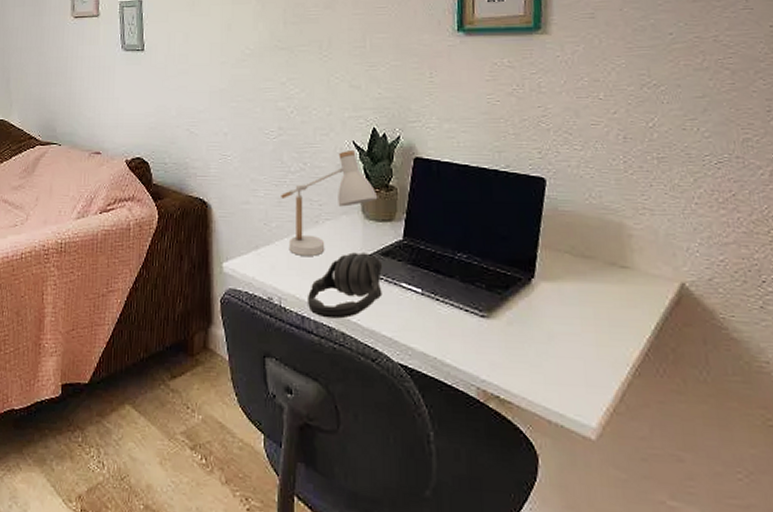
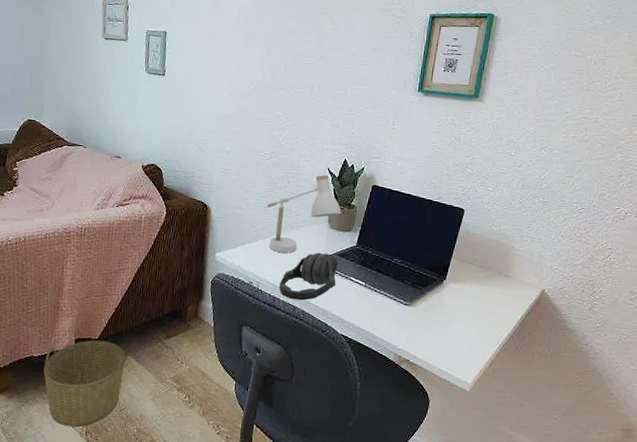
basket: none [27,385,124,503] -> present [43,340,126,427]

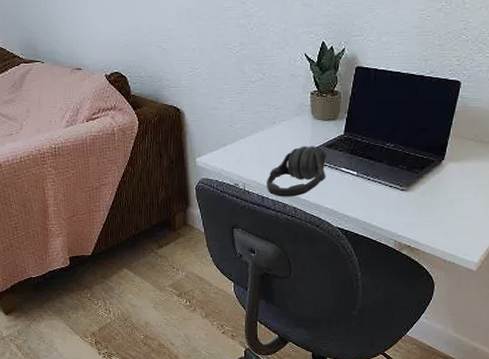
basket: present [43,340,126,427] -> none [44,256,123,339]
desk lamp: present [267,175,342,253] -> none [244,62,325,150]

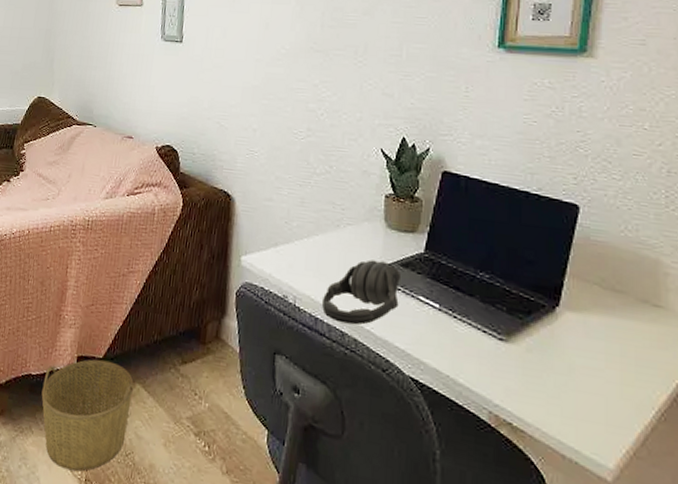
basket: none [44,256,123,339] -> present [41,359,134,471]

